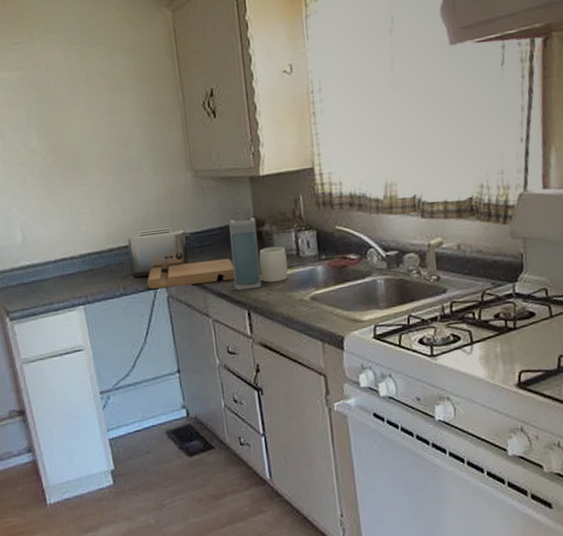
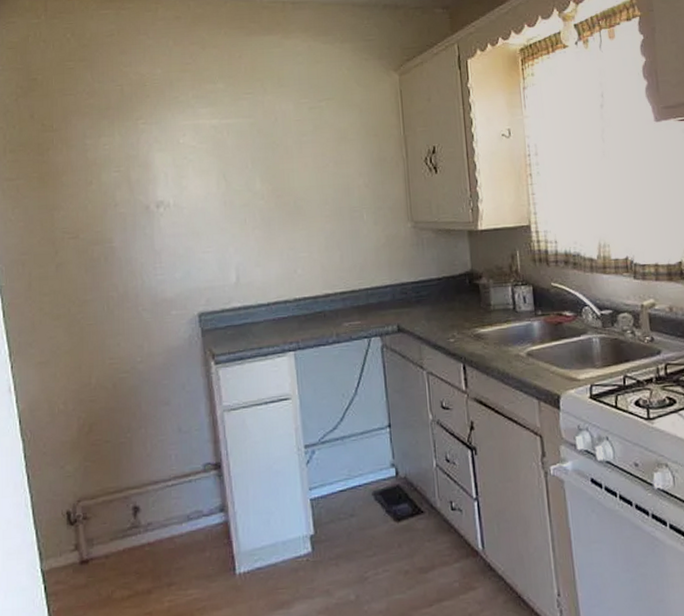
toaster: present [126,226,191,278] -> none [343,275,408,325]
cutting board: present [147,258,235,290] -> none [361,309,451,338]
soap dispenser: present [228,217,262,291] -> none [446,270,478,343]
mug: present [258,246,288,283] -> none [475,300,504,336]

